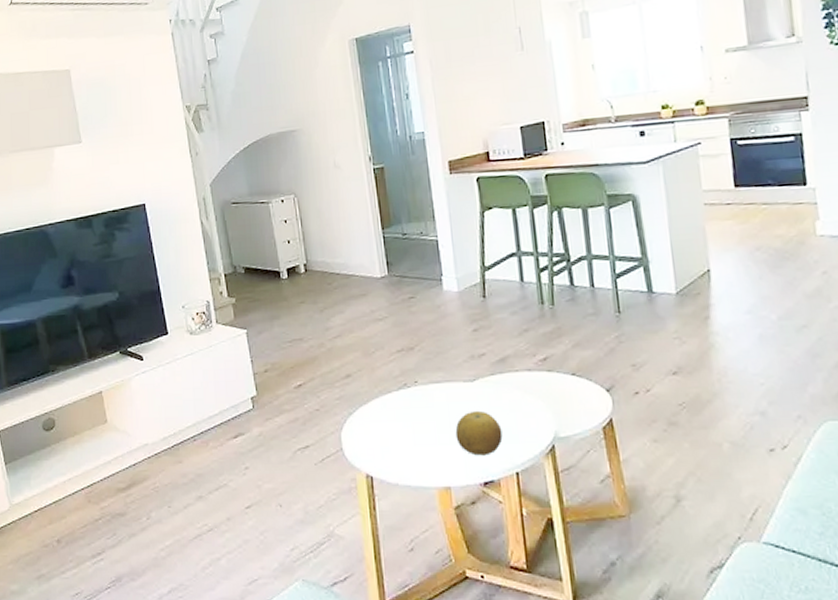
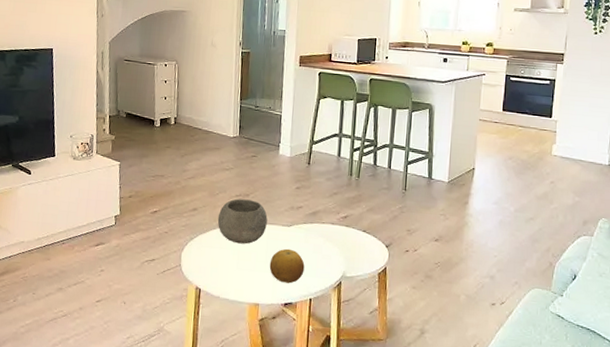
bowl: none [378,354,444,412] -> present [217,199,268,244]

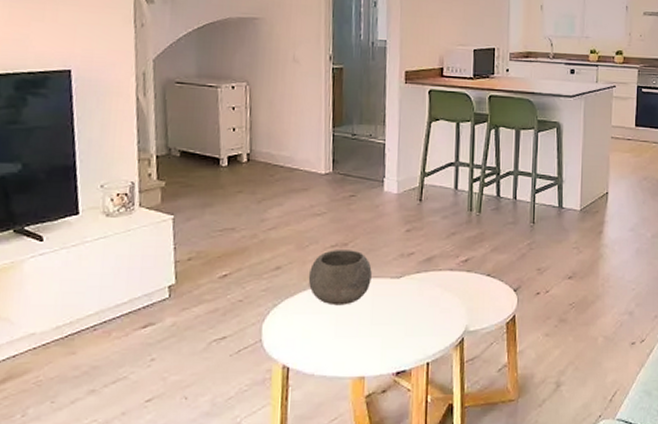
fruit: present [269,248,305,284] -> none [376,305,420,347]

